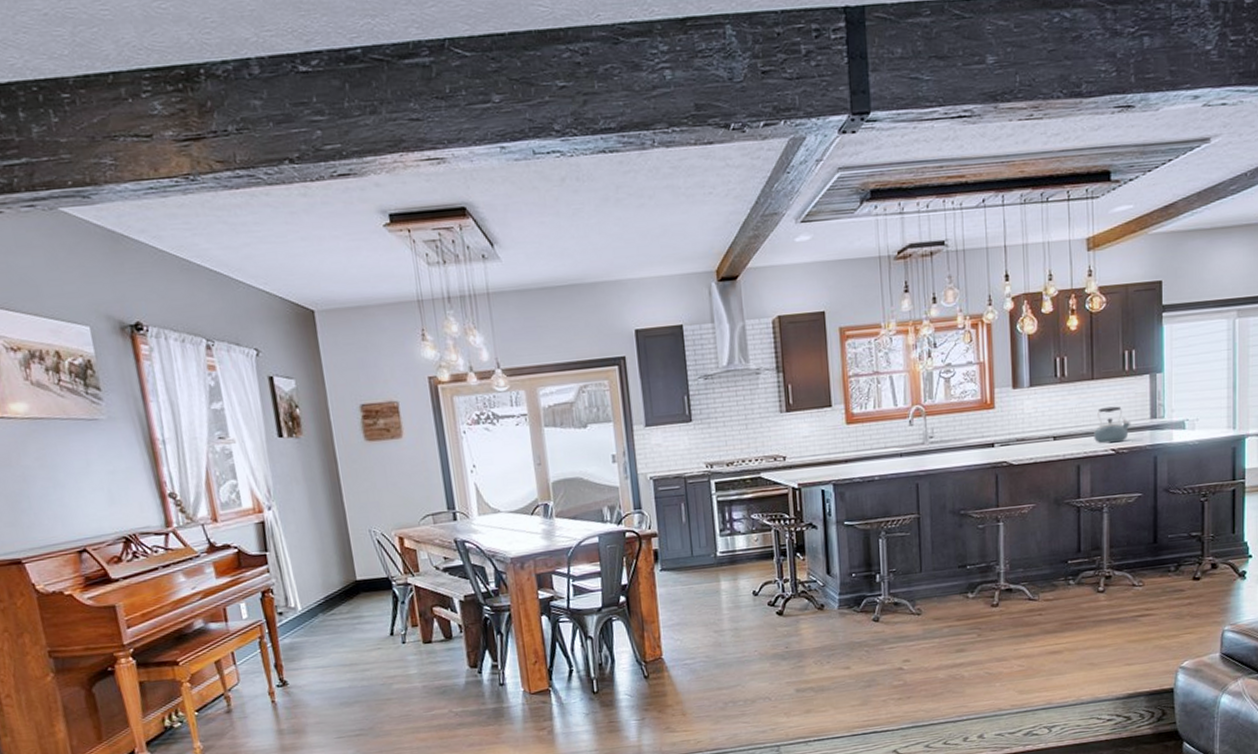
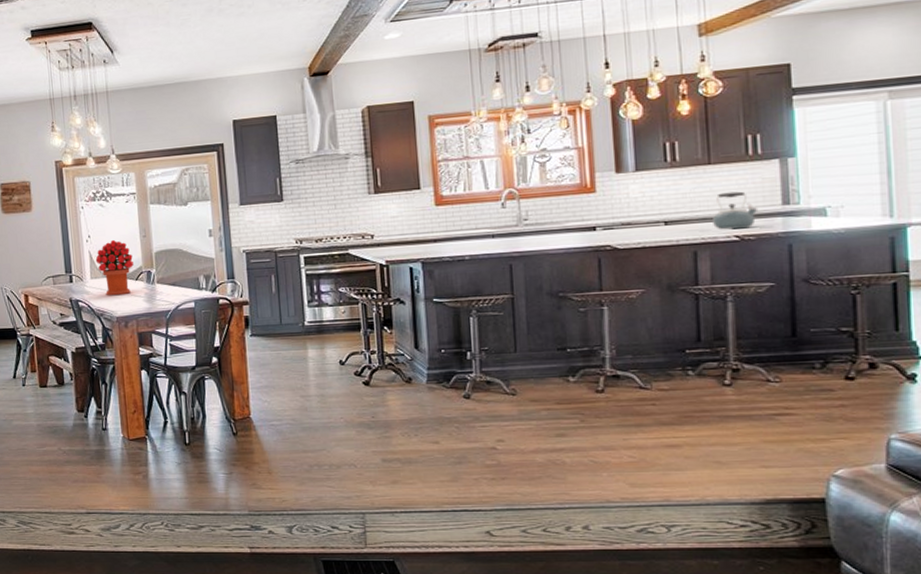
bouquet: none [482,469,528,535] -> present [95,239,133,296]

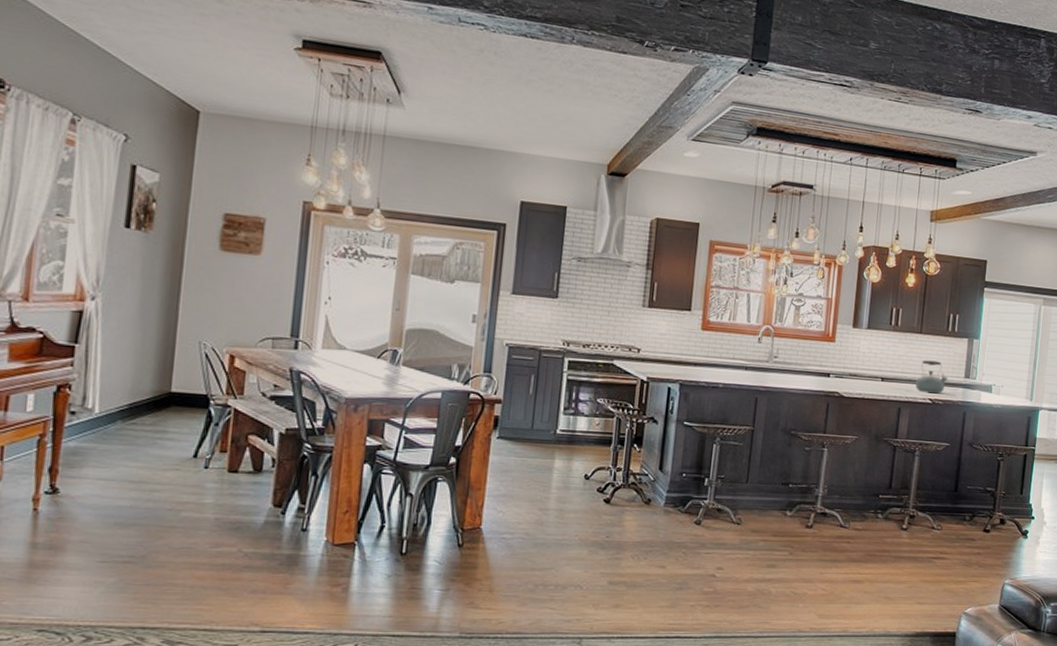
bouquet: present [95,239,133,296] -> none [332,306,379,373]

